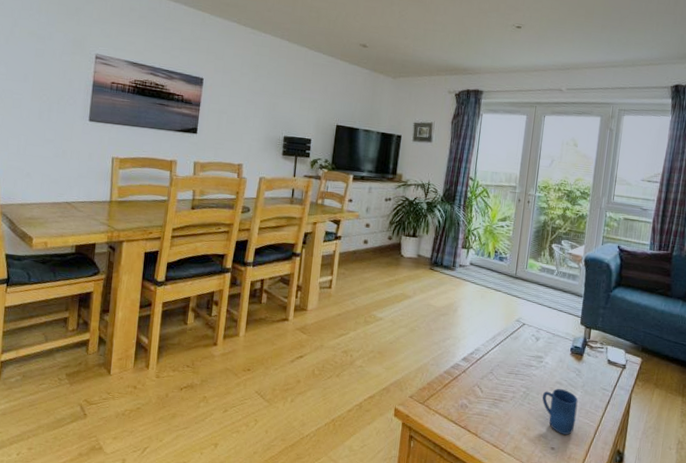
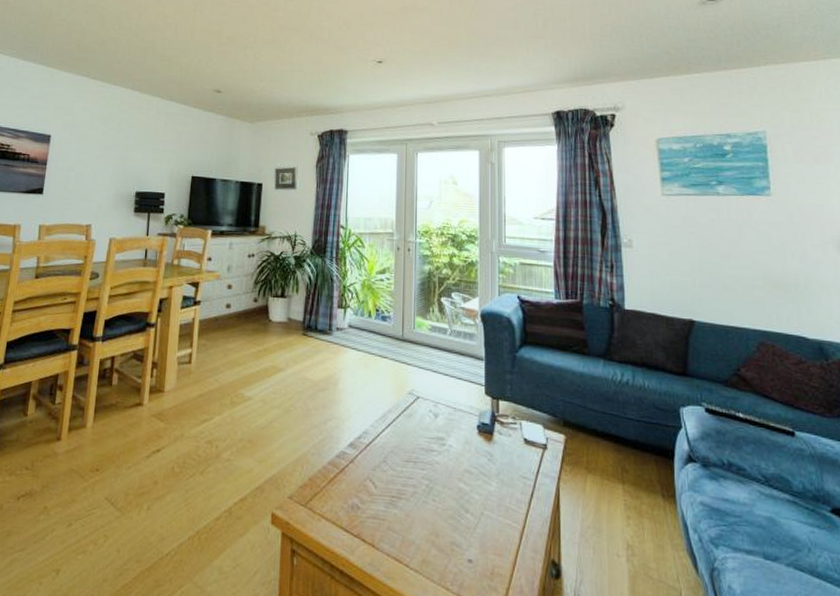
mug: present [542,389,578,435] -> none [449,479,494,542]

